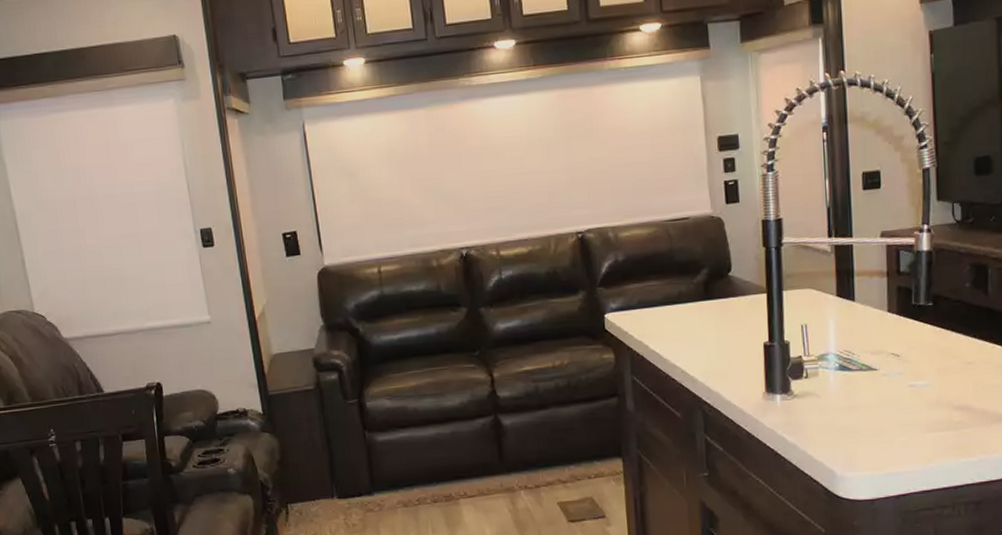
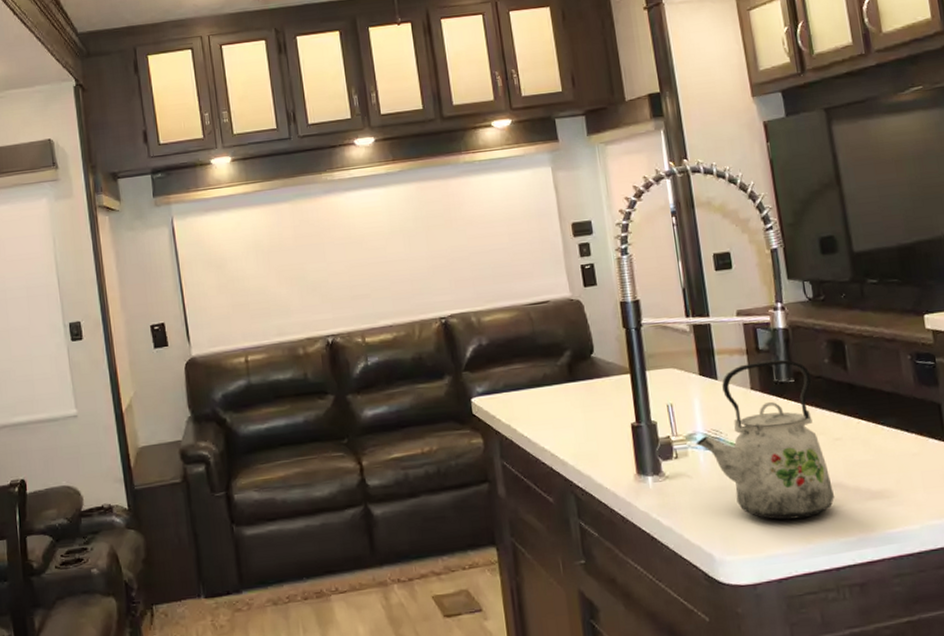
kettle: none [827,282,961,440] -> present [696,359,835,520]

